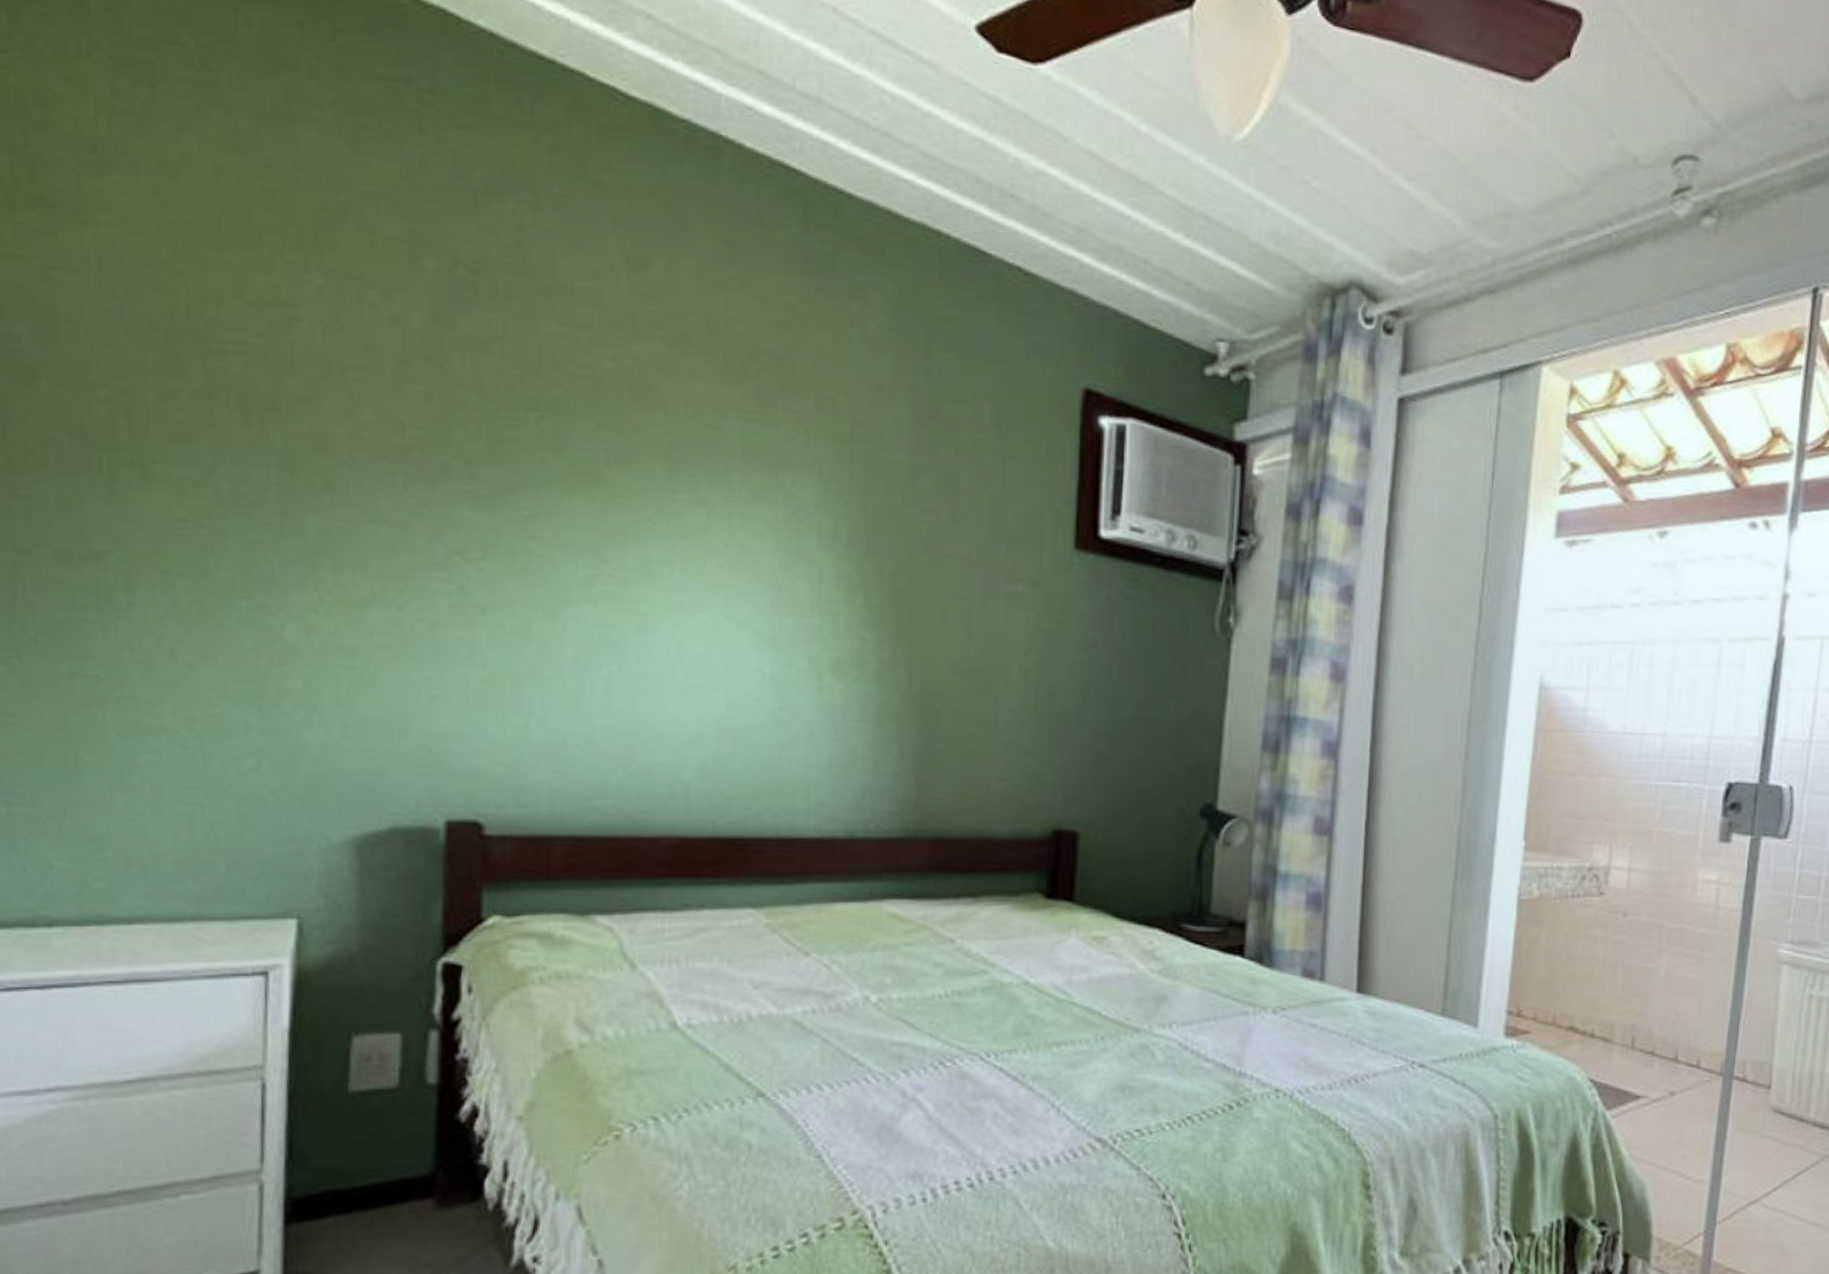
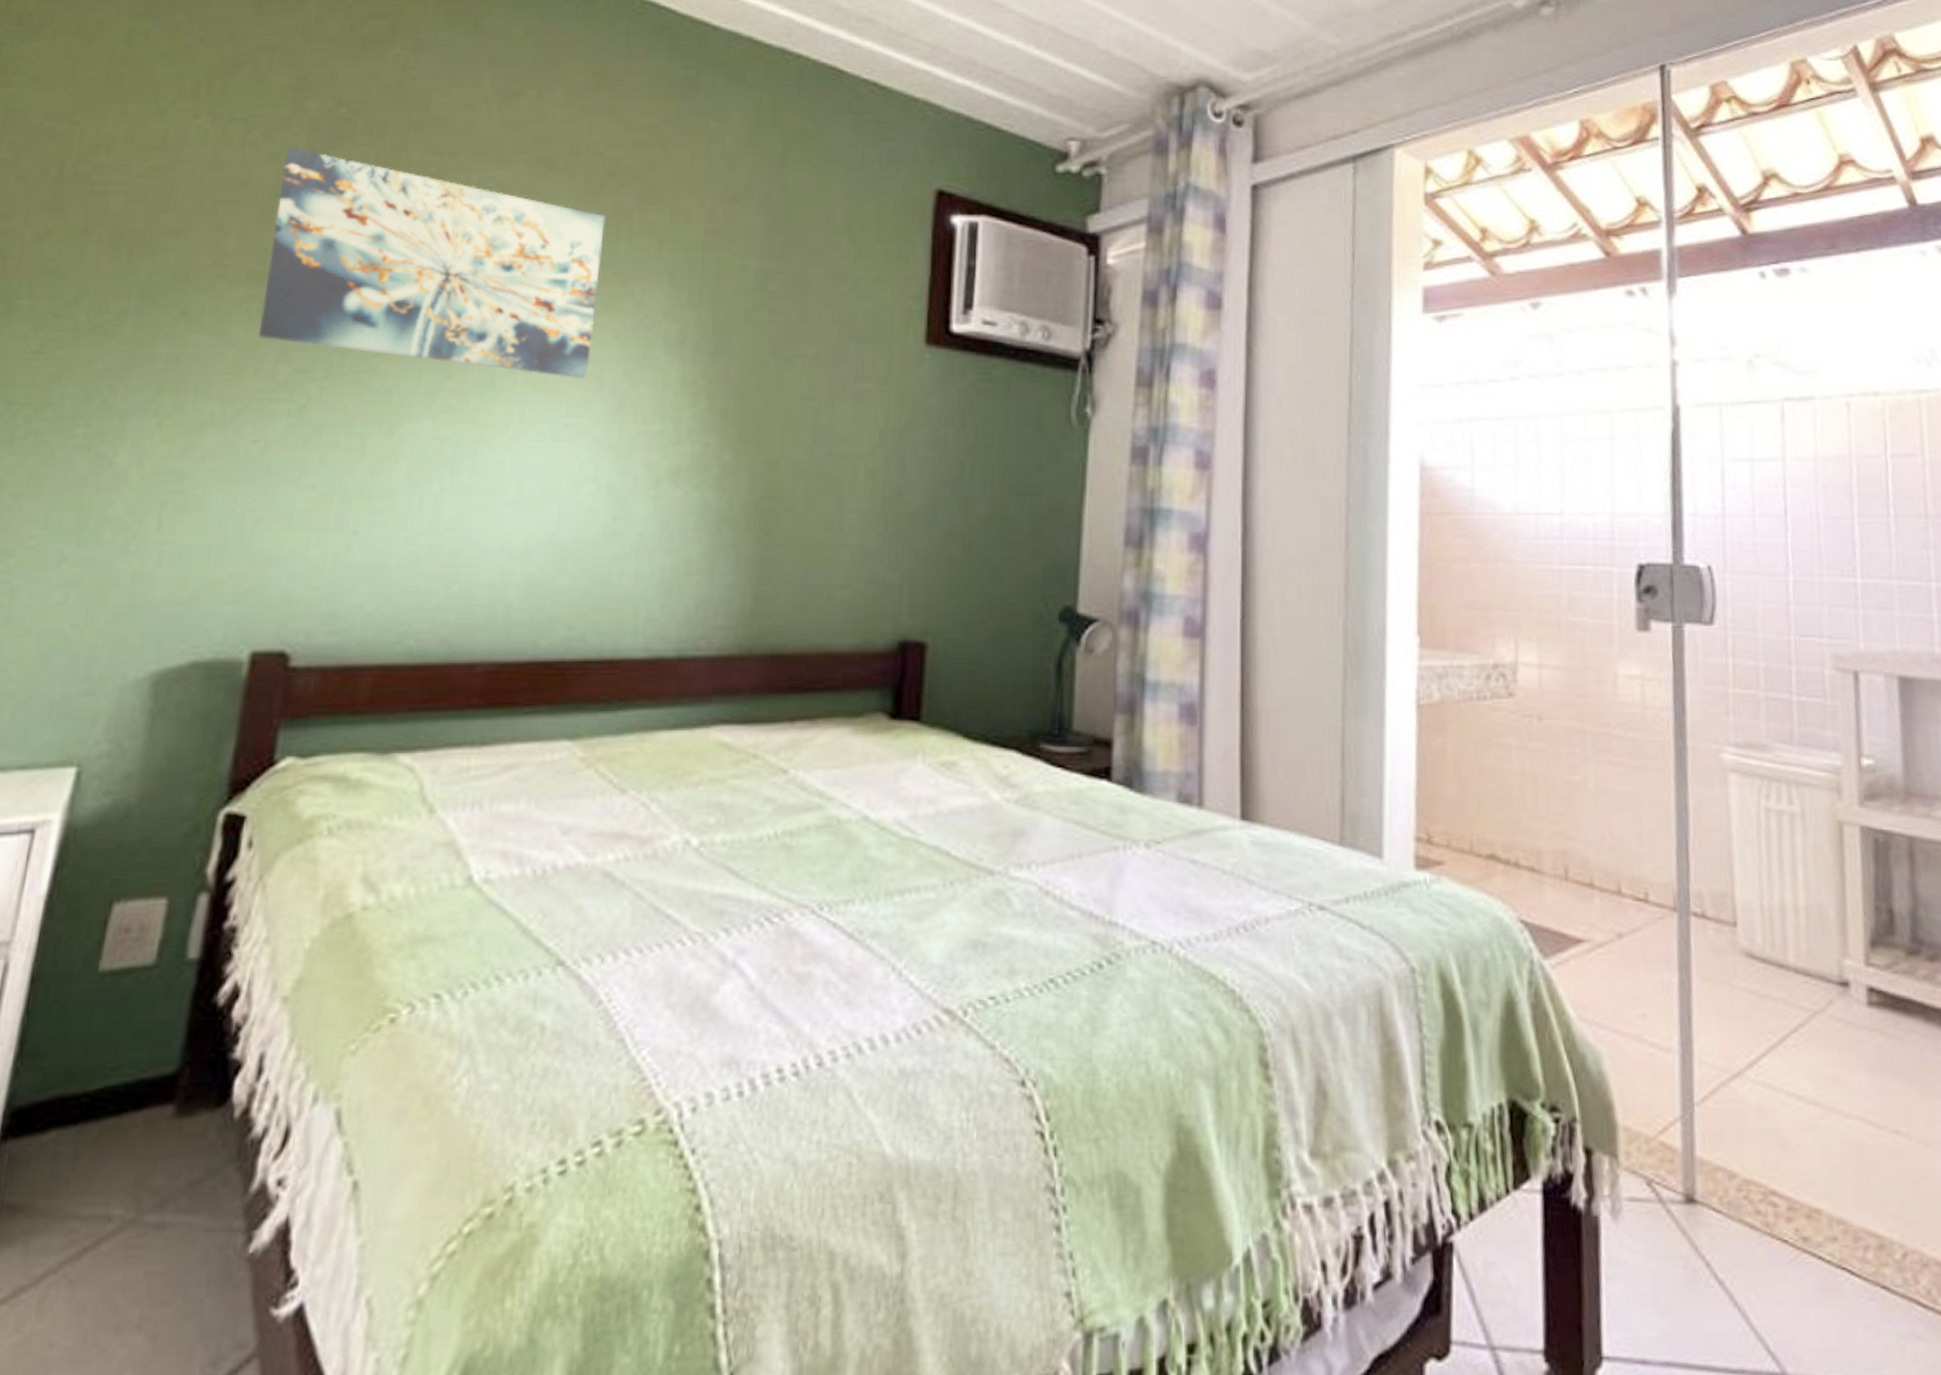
wall art: none [406,310,749,571] -> present [259,147,606,379]

